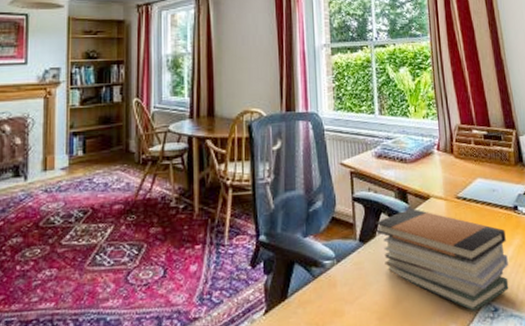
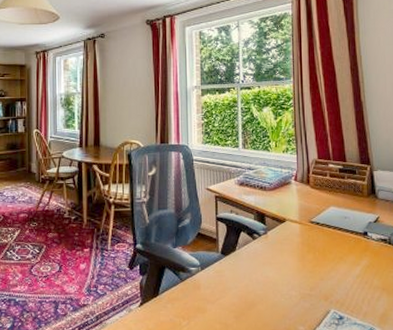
book stack: present [376,208,509,311] -> none [236,228,355,317]

